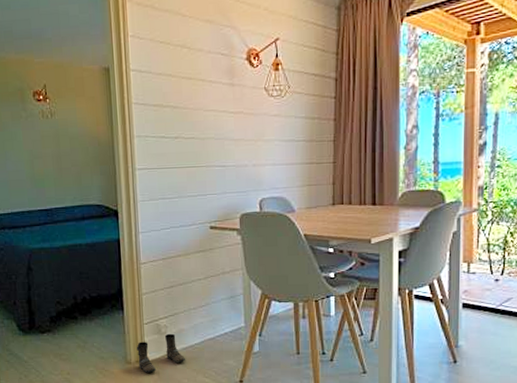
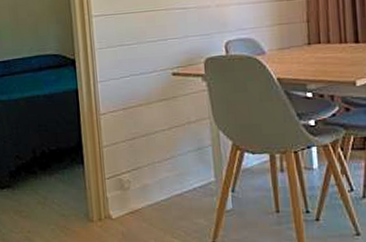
boots: present [136,333,186,373] -> none [98,189,152,232]

